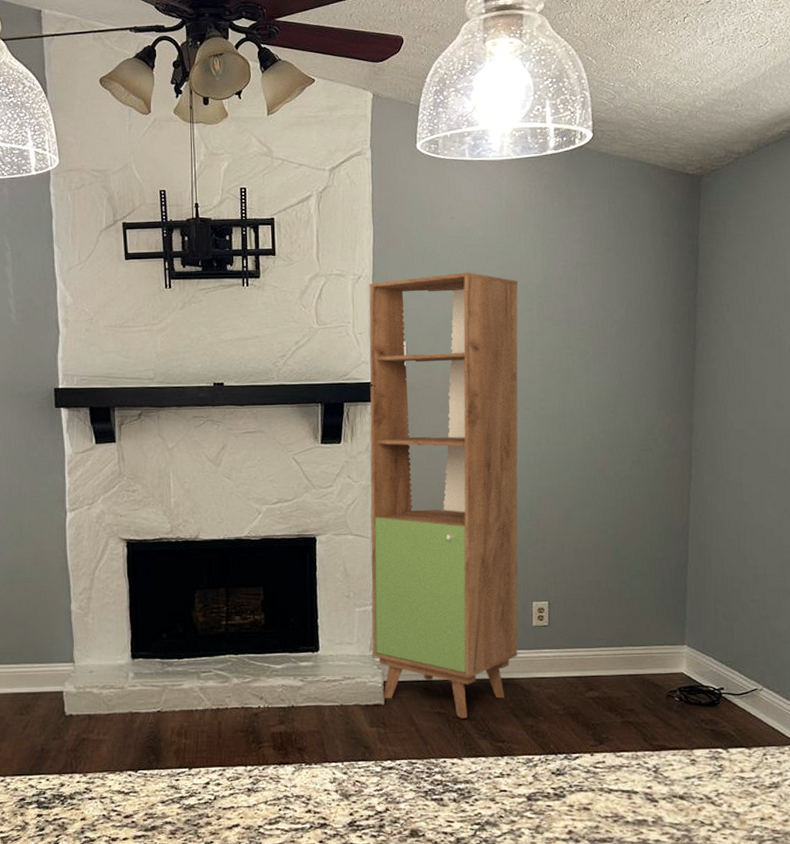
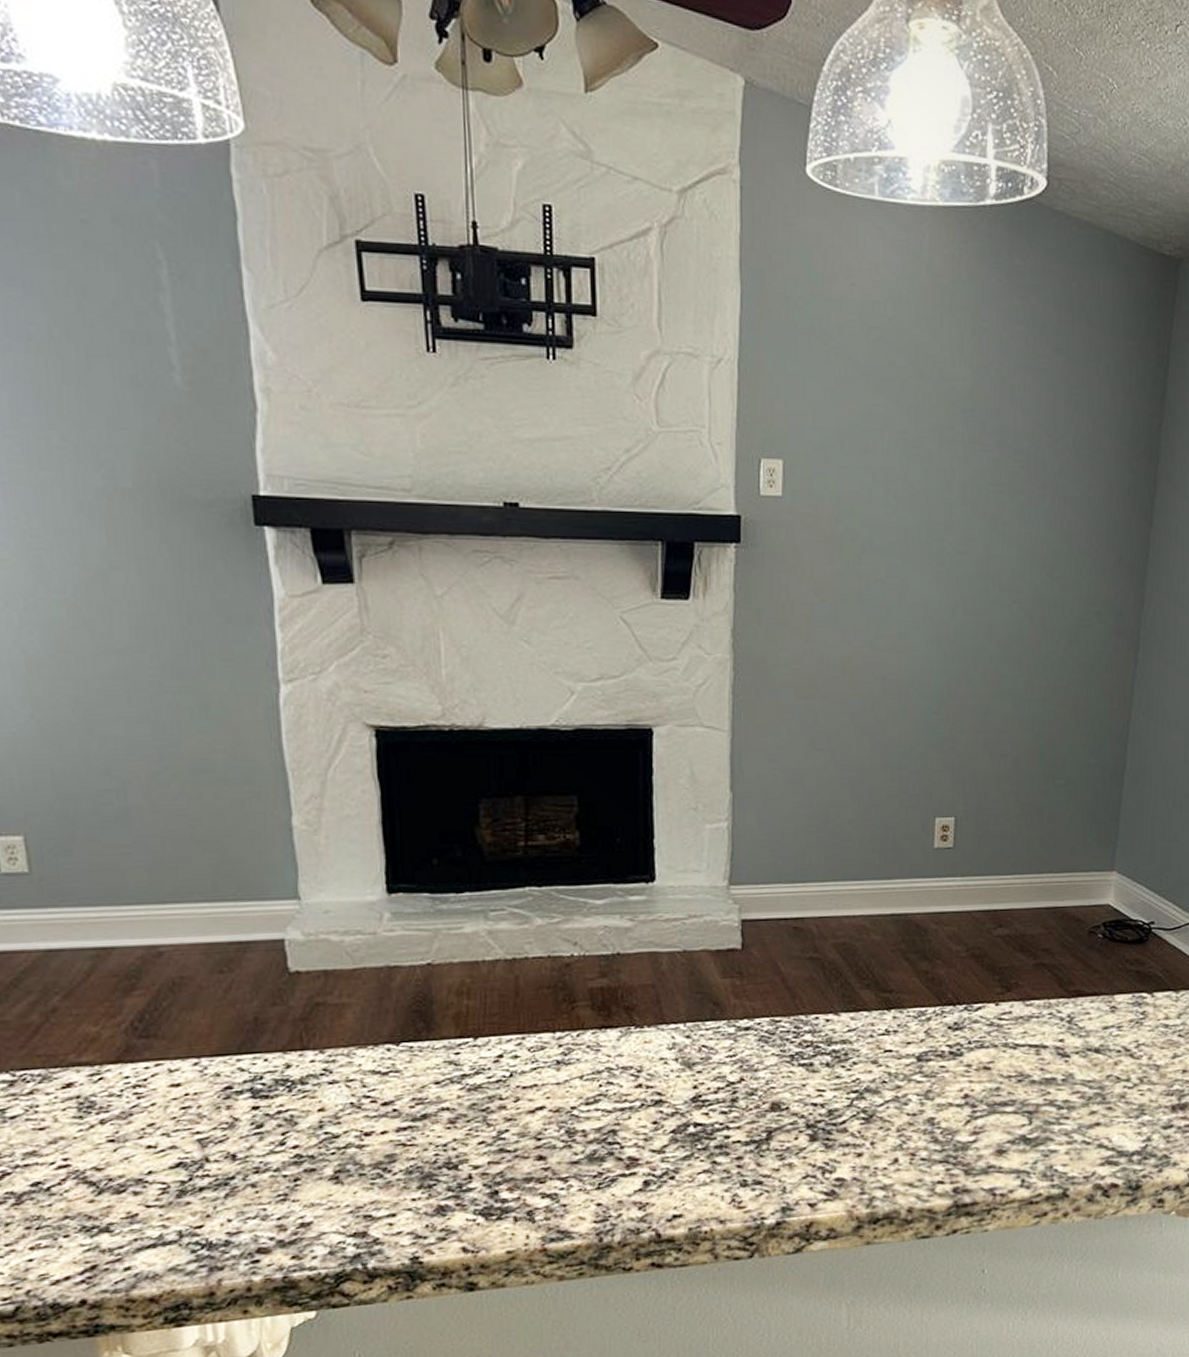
cabinet: present [369,272,518,719] -> none [726,366,938,965]

